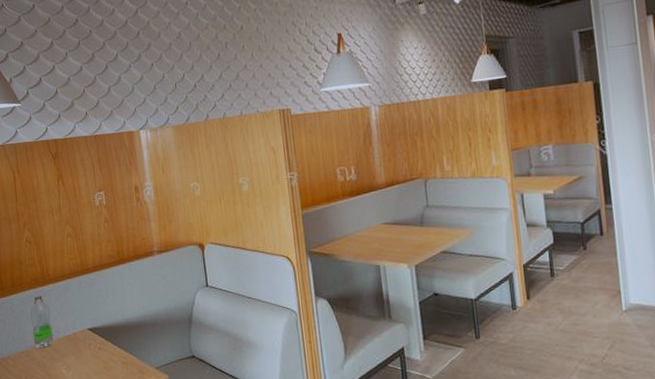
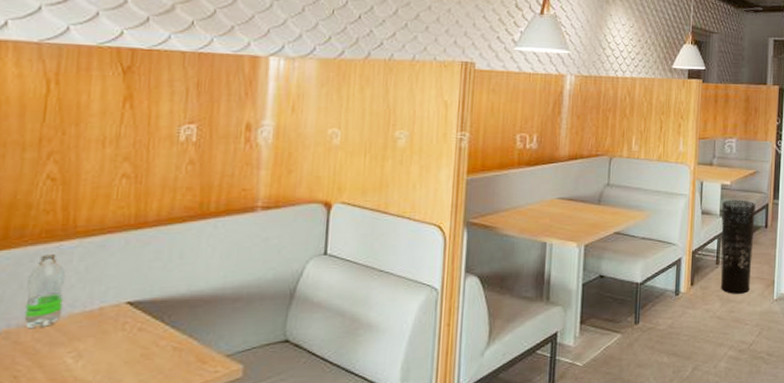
umbrella stand: none [548,208,593,307] -> present [720,200,756,294]

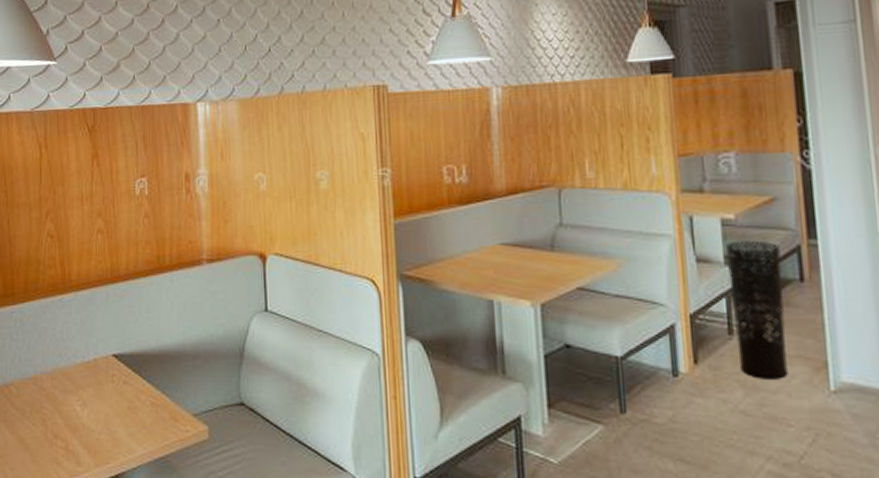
bottle: present [24,254,65,329] -> none [44,307,69,376]

